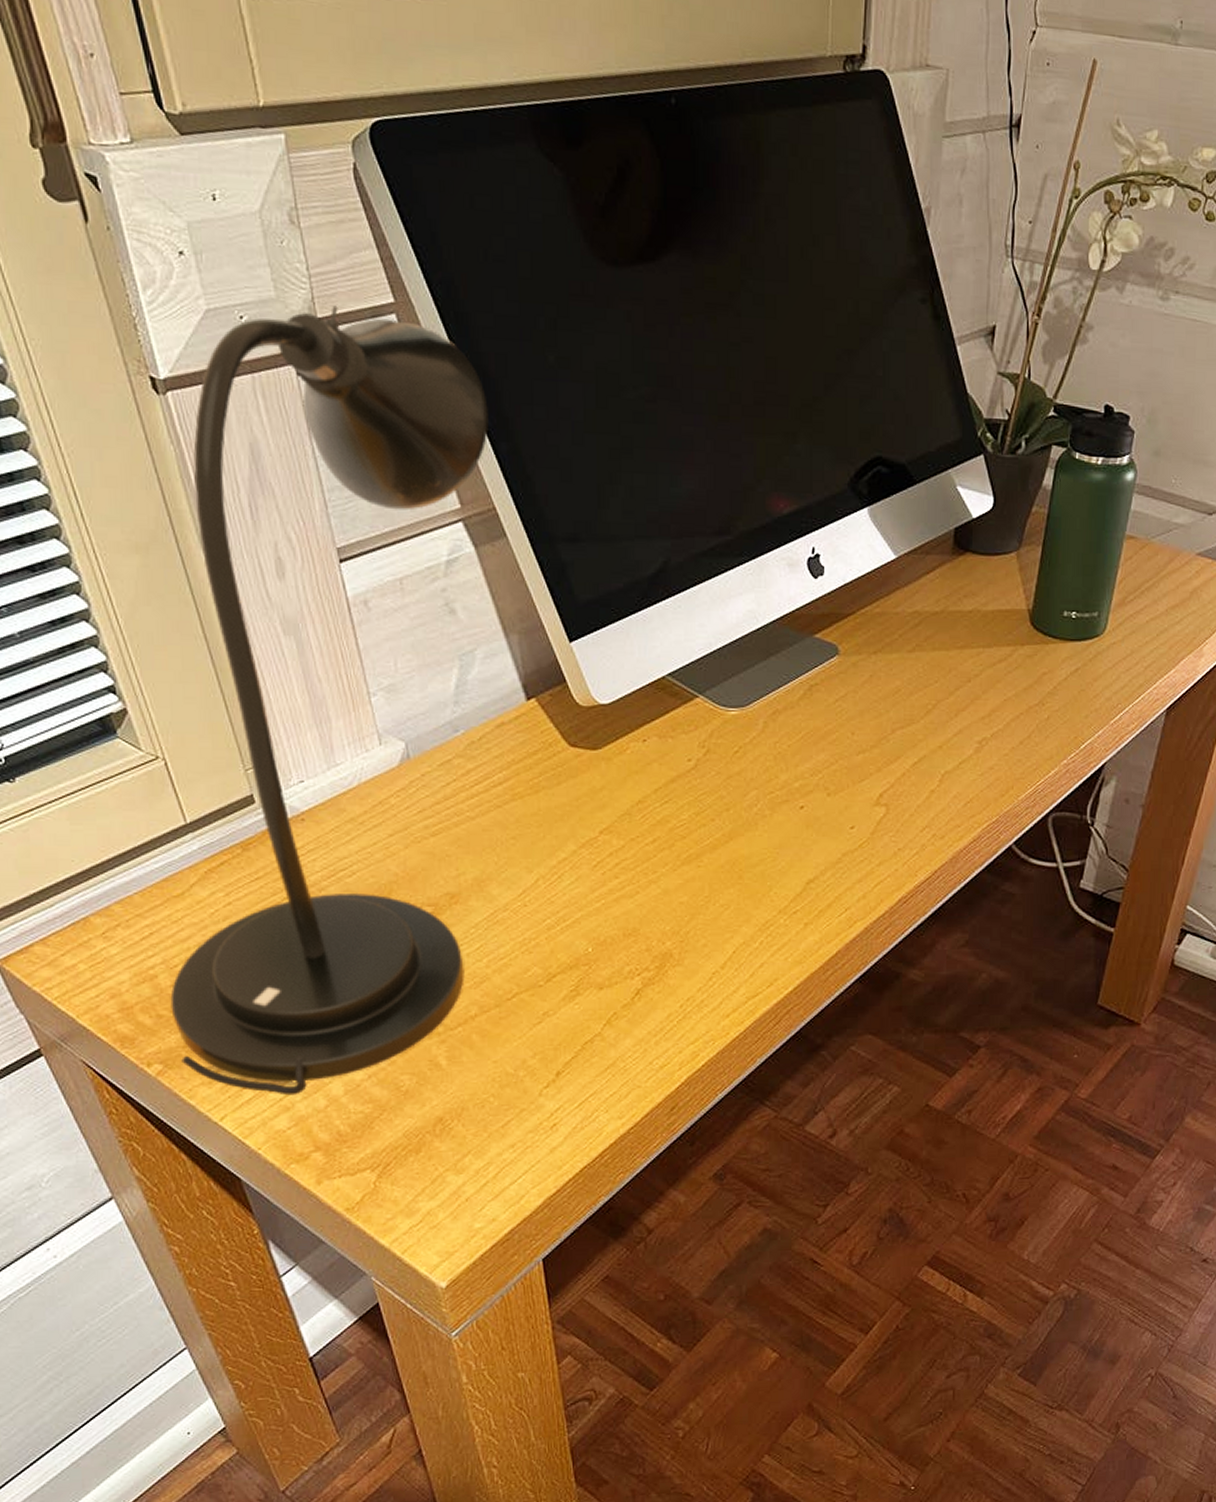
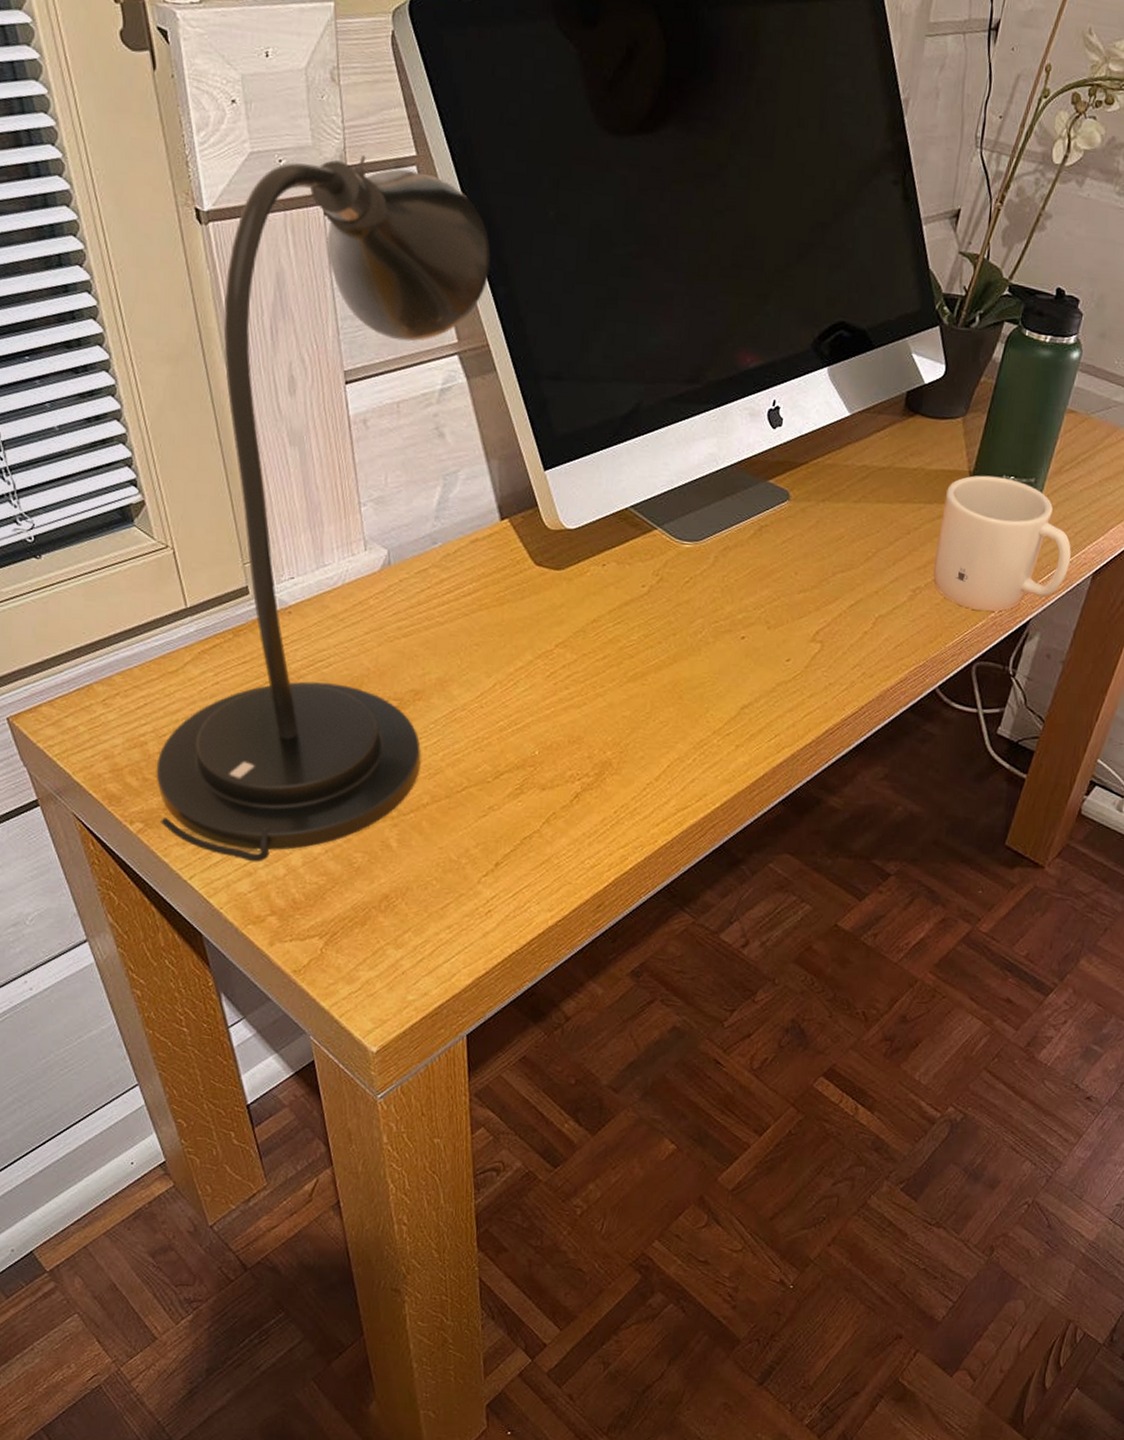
mug: none [998,612,1143,759] -> present [933,475,1072,612]

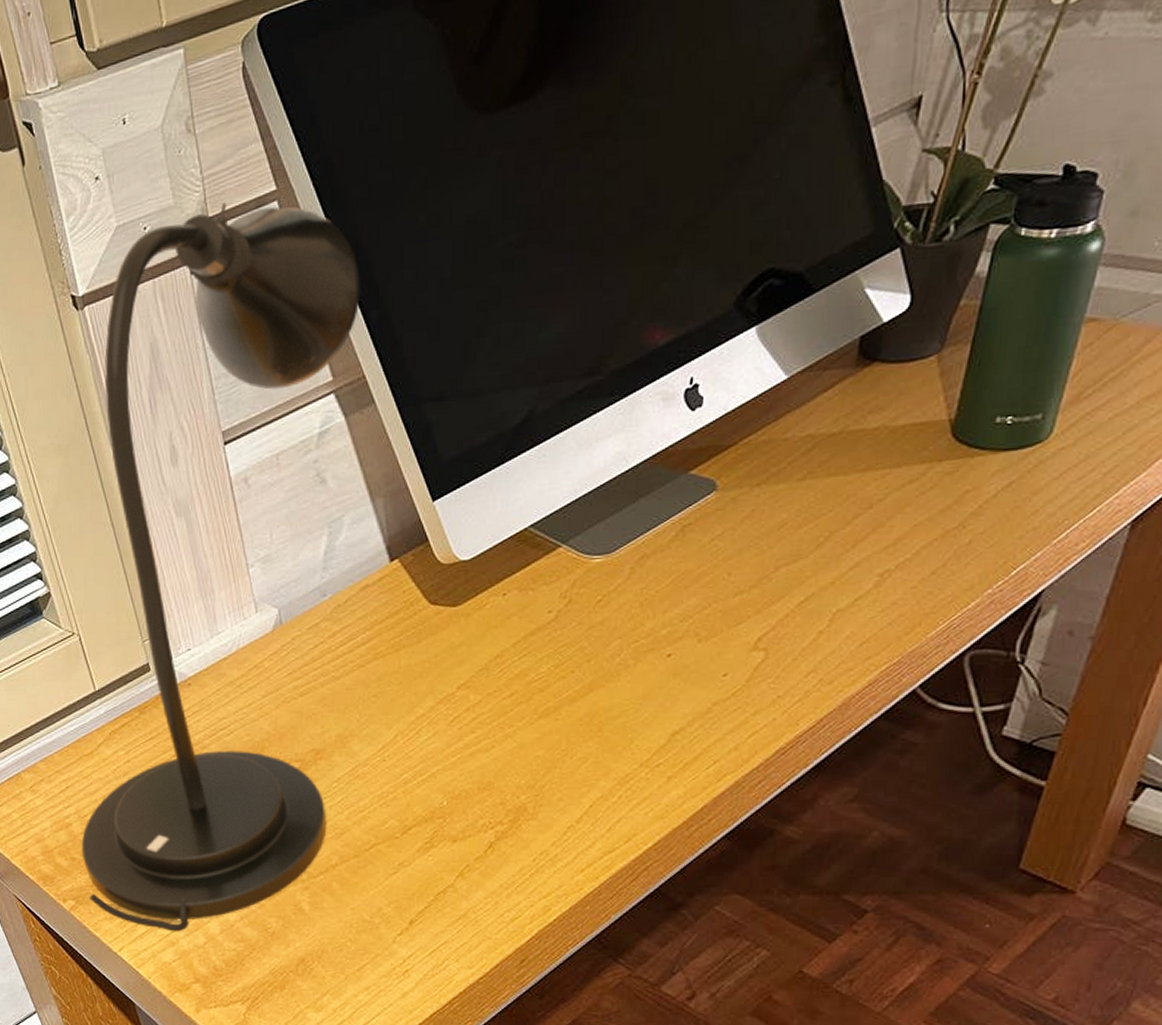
mug: present [933,475,1072,612] -> none [905,419,1100,589]

